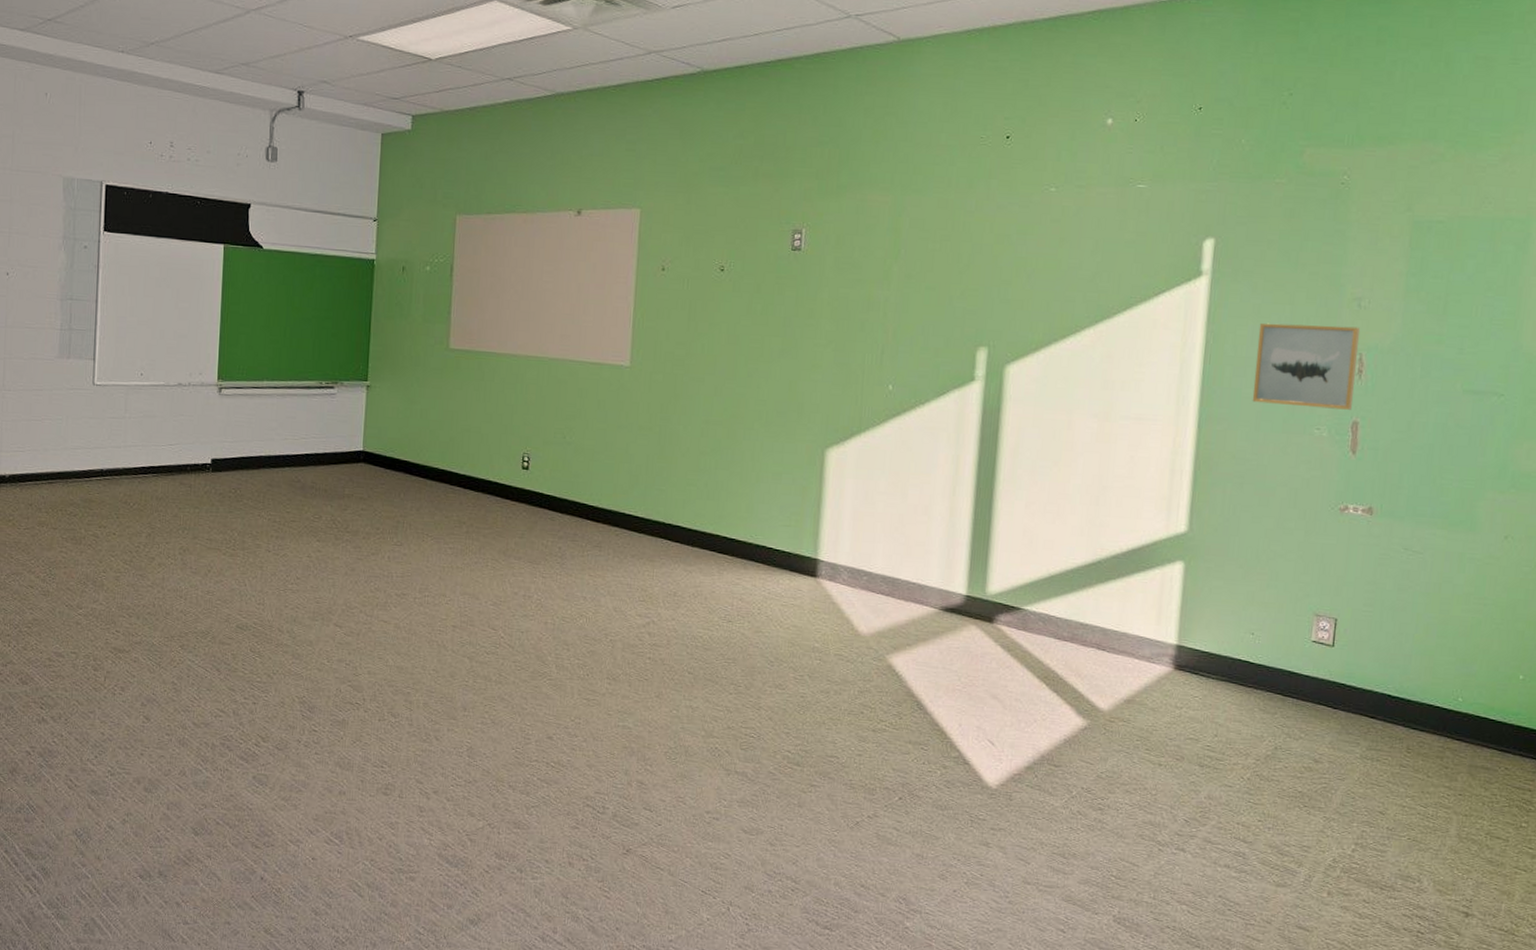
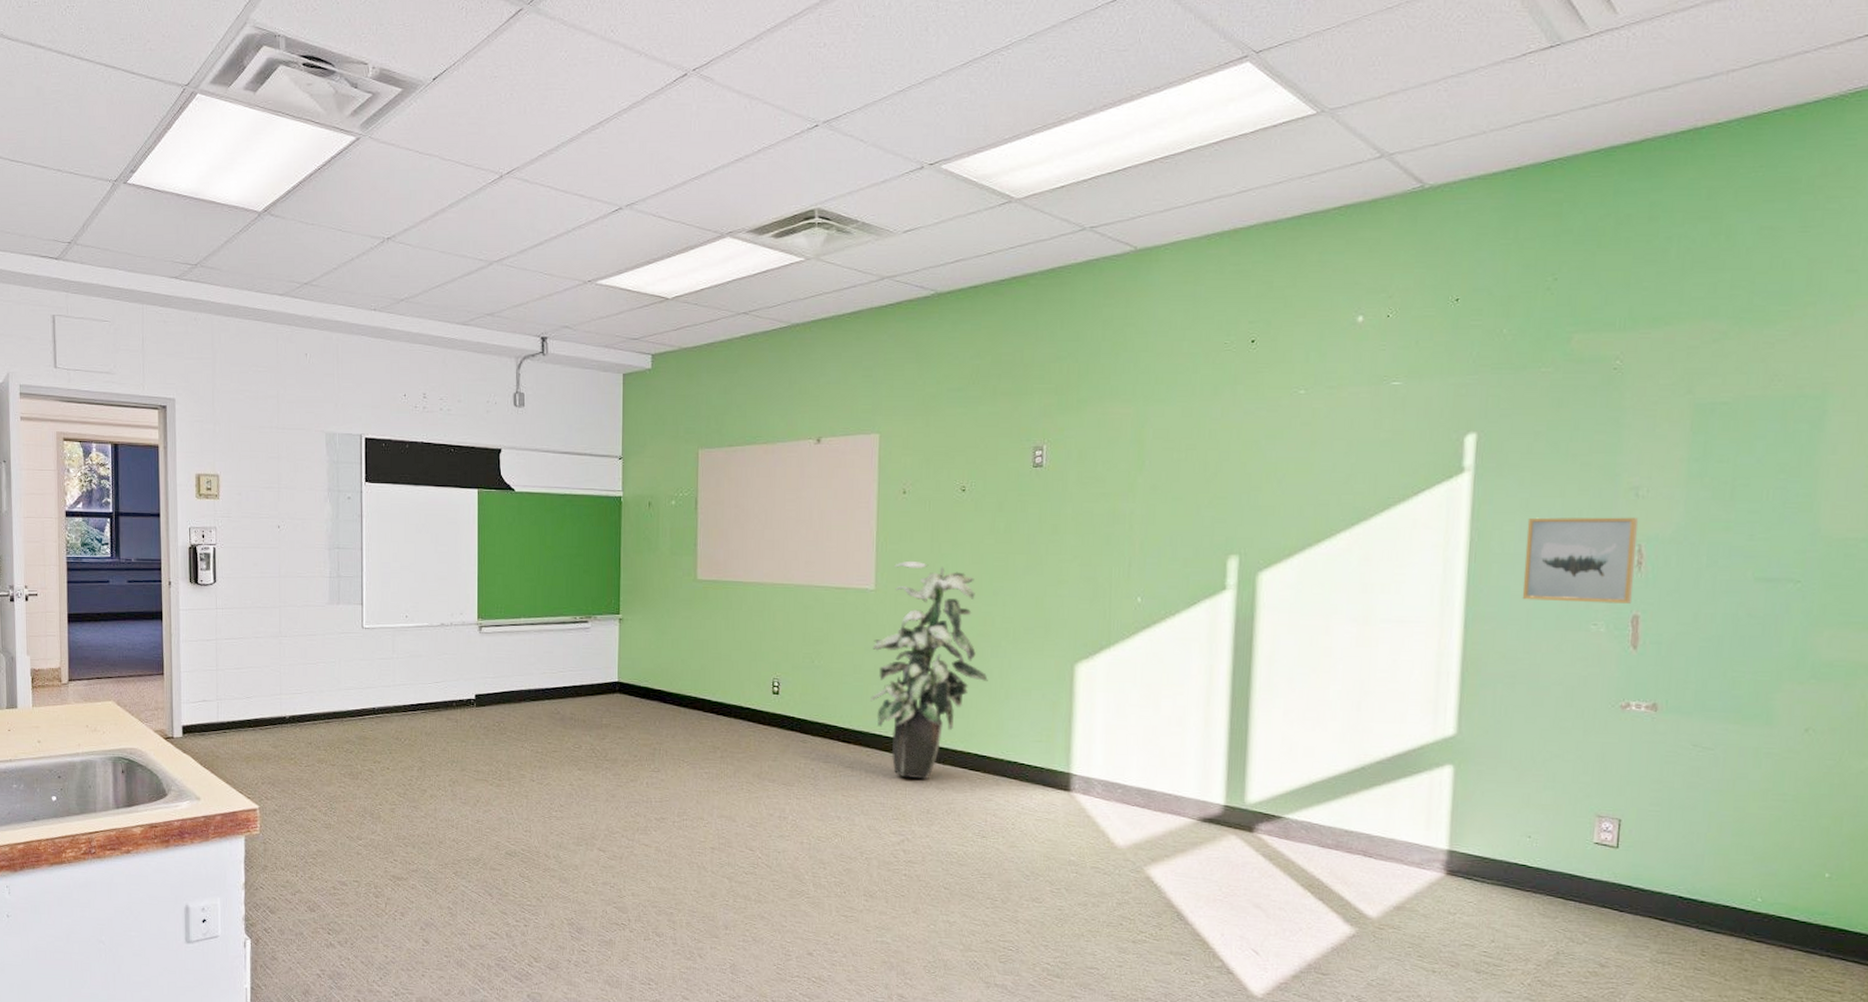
indoor plant: none [620,338,740,562] -> present [869,560,988,780]

